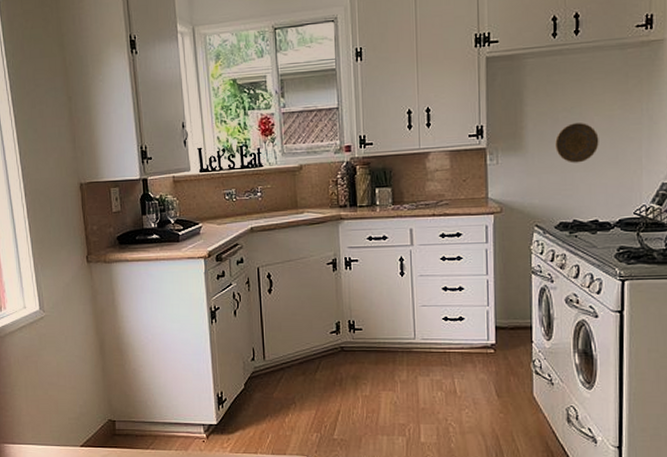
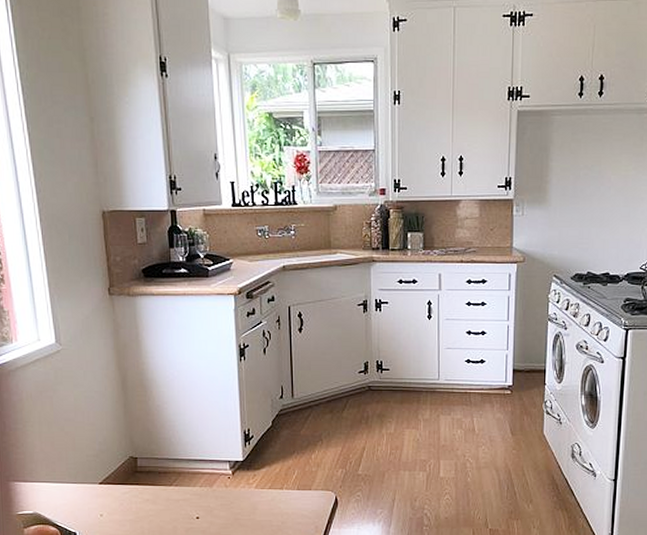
decorative plate: present [555,123,599,163] -> none [576,181,614,219]

